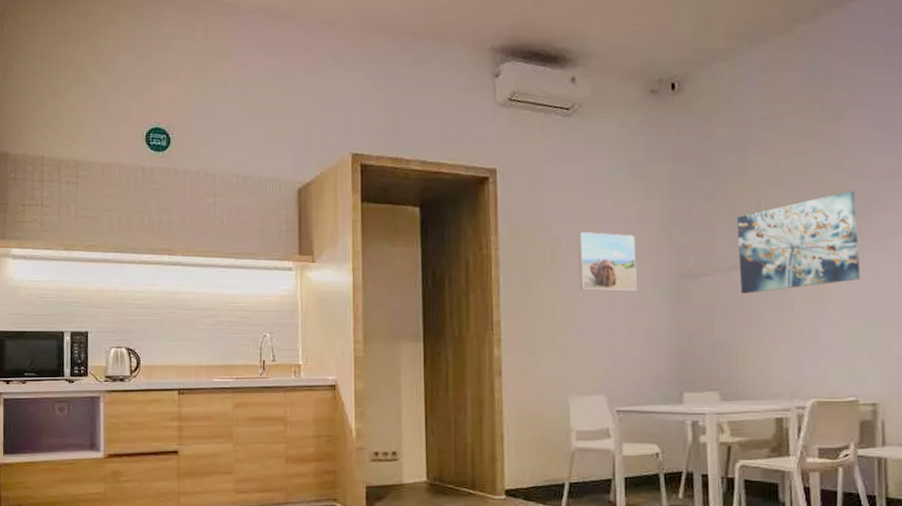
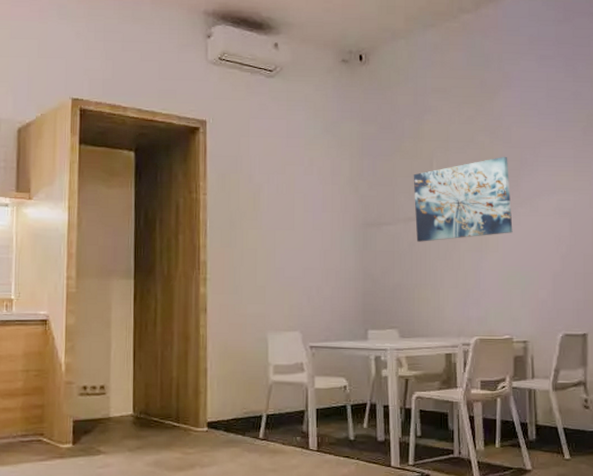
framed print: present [577,232,637,291] -> none [277,182,329,237]

